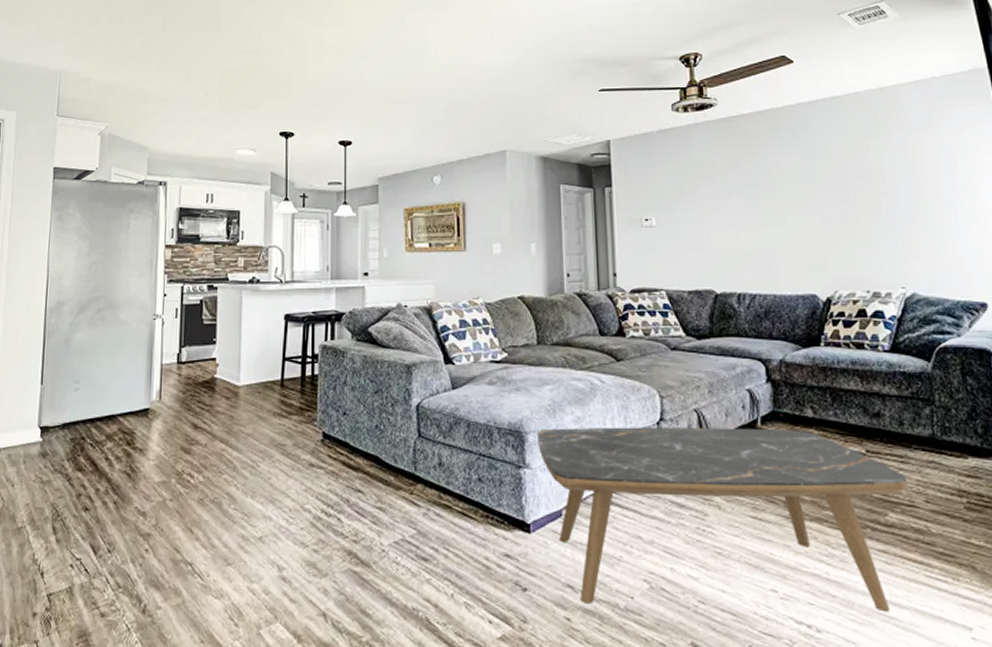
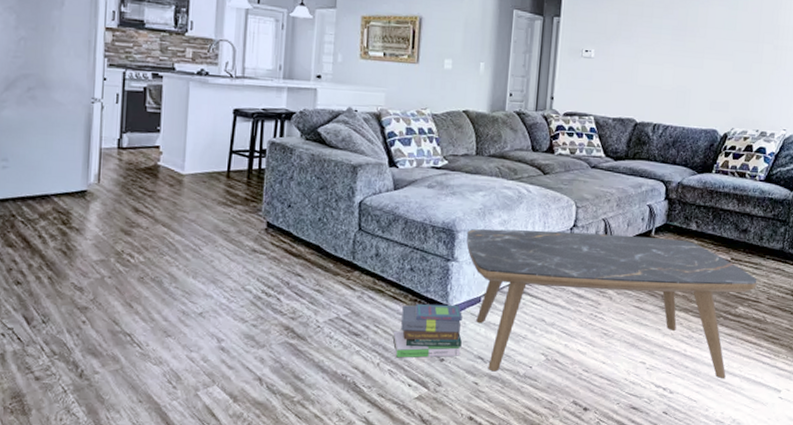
books: none [465,520,546,588] -> present [392,303,462,358]

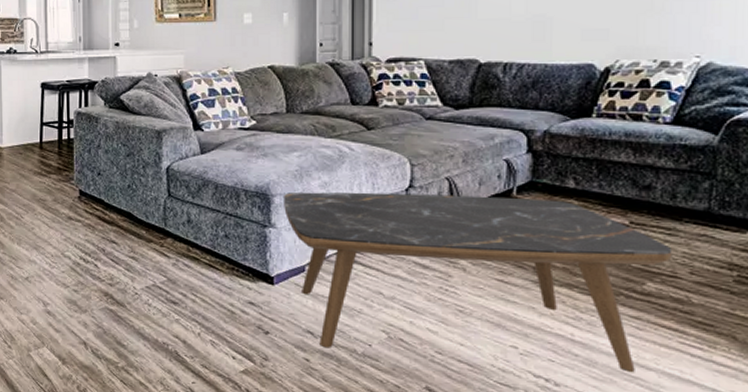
books: present [392,303,462,358] -> none [212,272,287,330]

